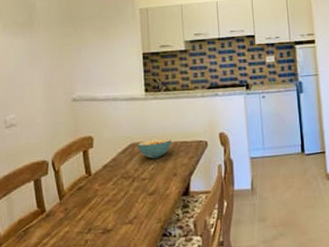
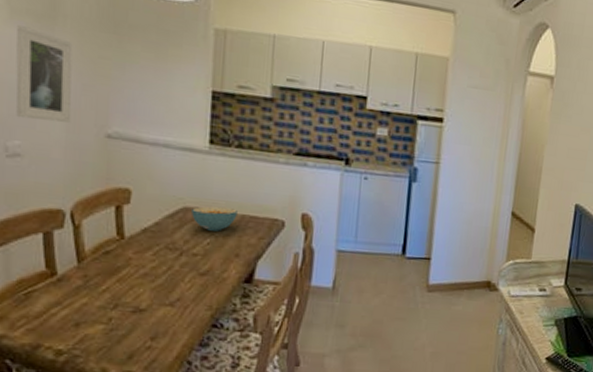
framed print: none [8,34,48,98] -> present [16,25,73,123]

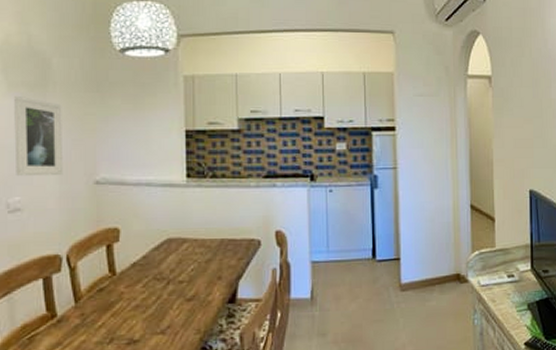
cereal bowl: present [192,206,237,231] -> none [175,234,216,258]

